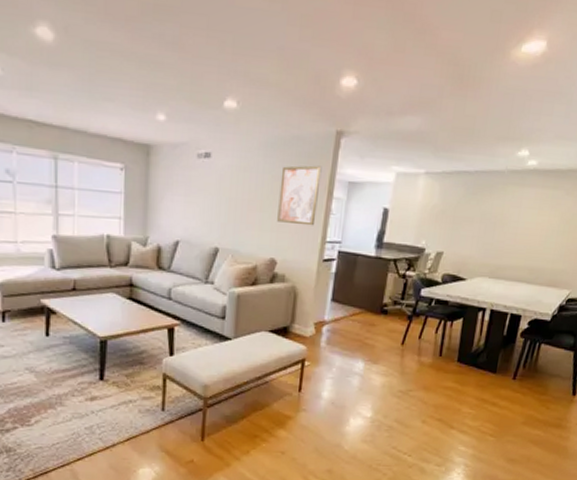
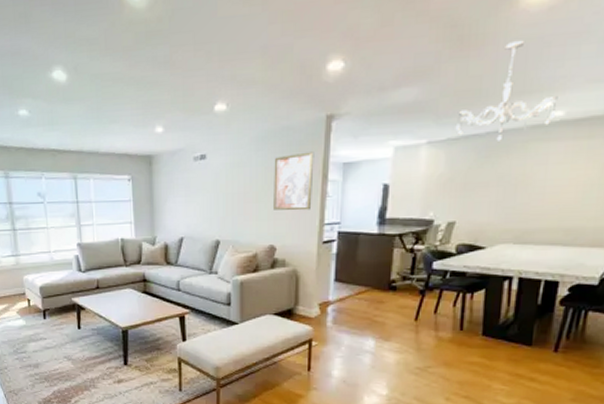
chandelier: none [450,89,534,181] -> present [455,40,558,141]

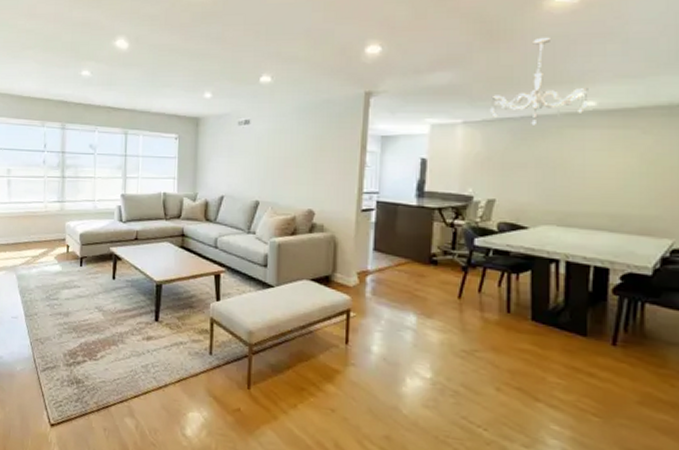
wall art: present [273,151,315,211] -> none [313,124,353,178]

